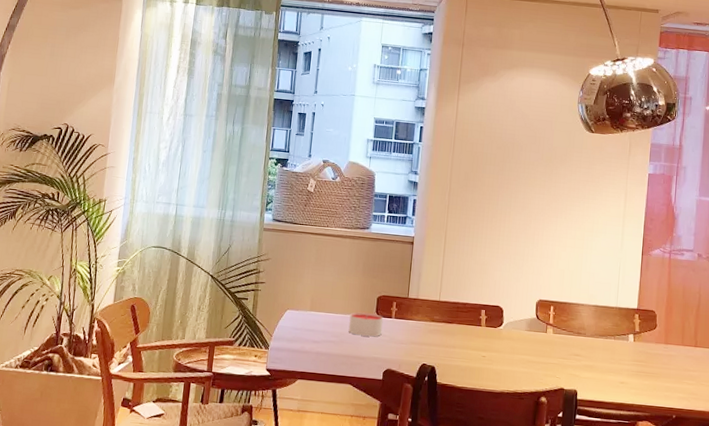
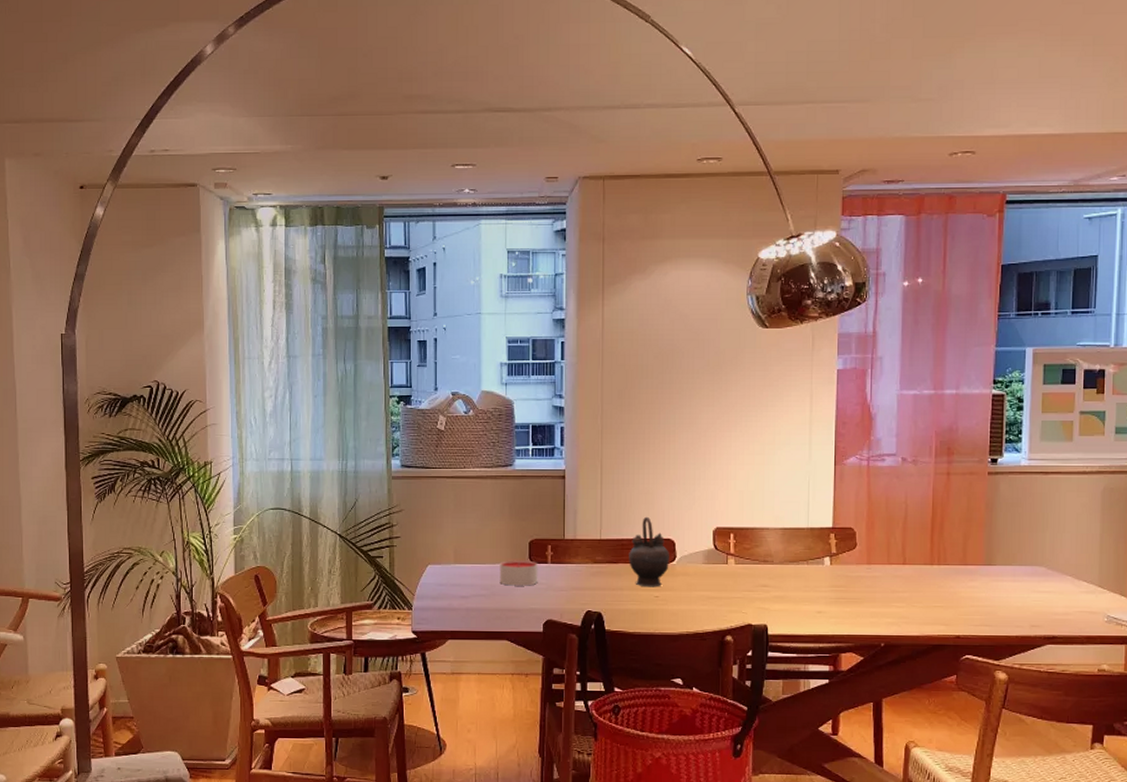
teapot: none [462,284,498,348] -> present [629,516,669,587]

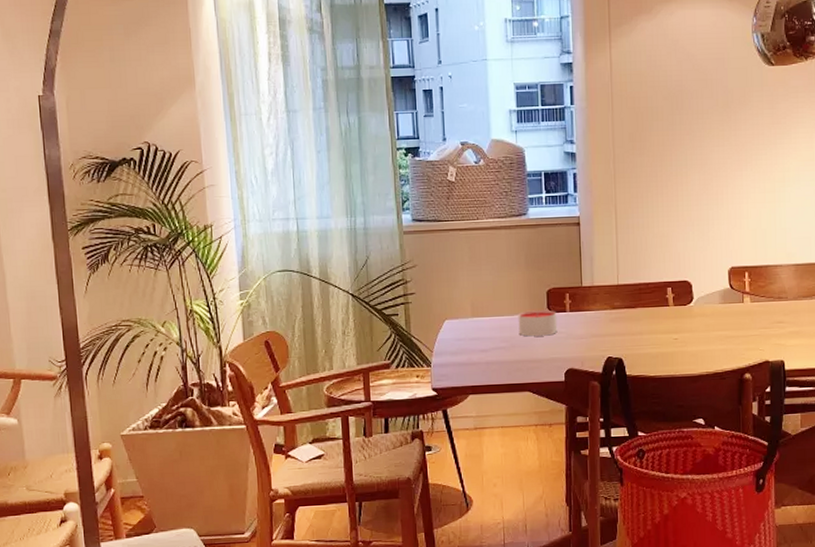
teapot: present [629,516,669,587] -> none [647,259,687,330]

